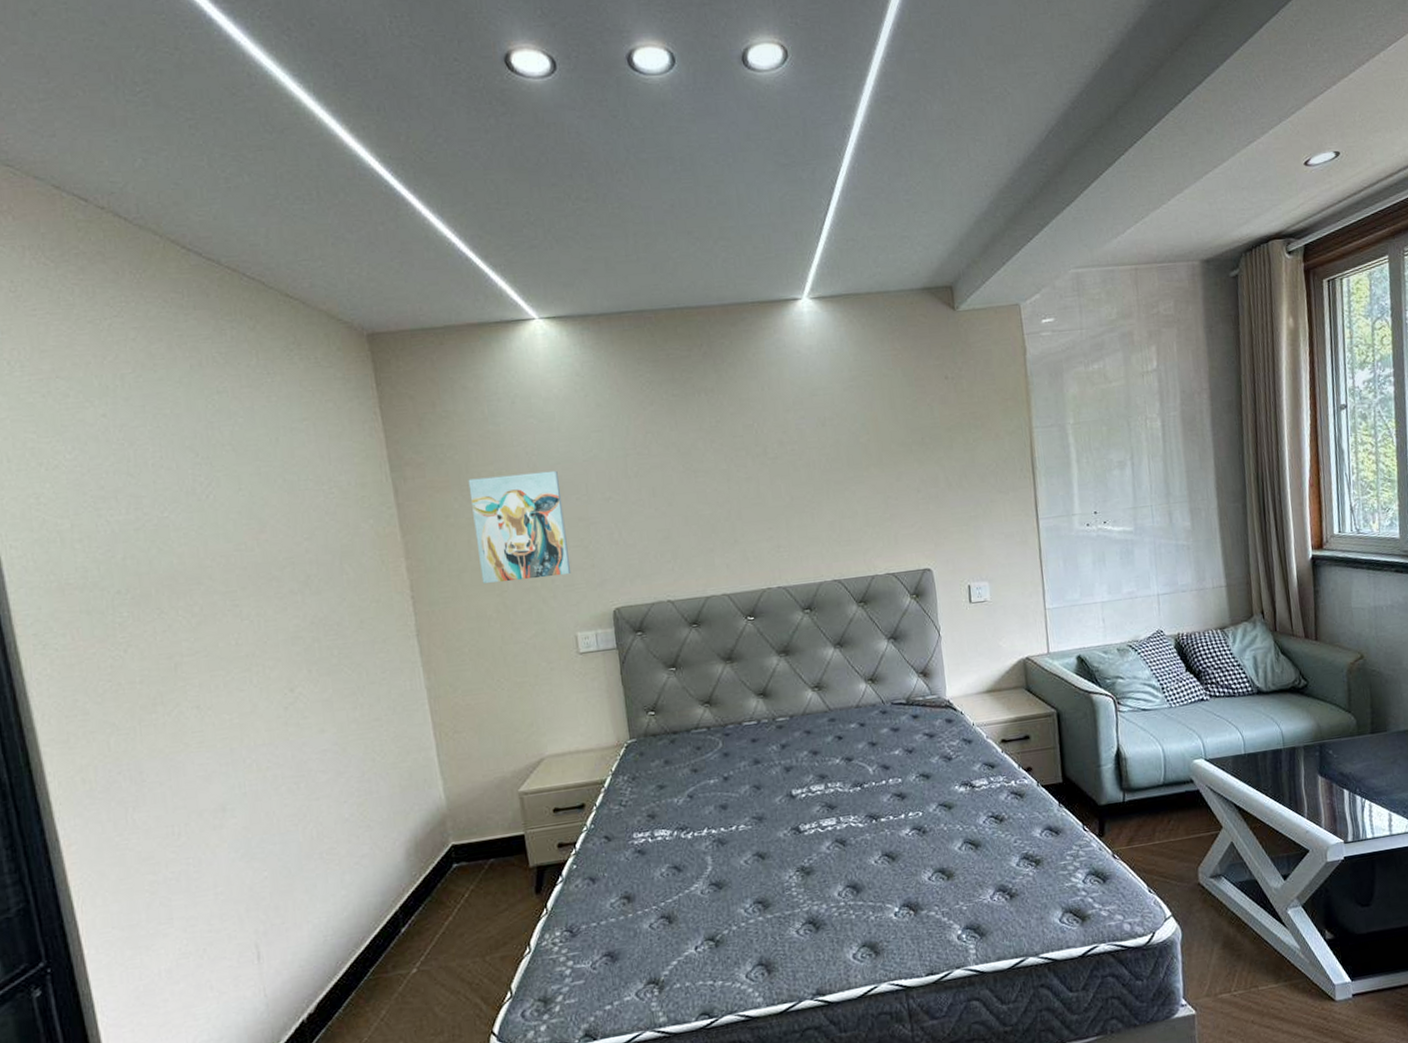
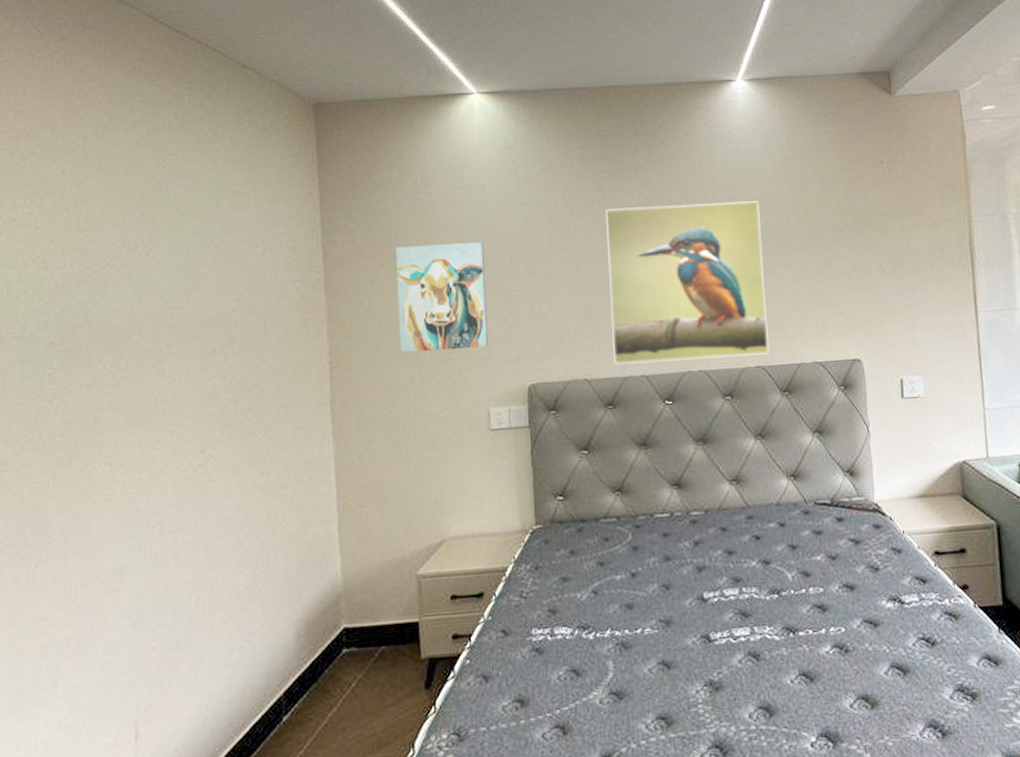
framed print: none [678,420,845,586] -> present [606,201,770,365]

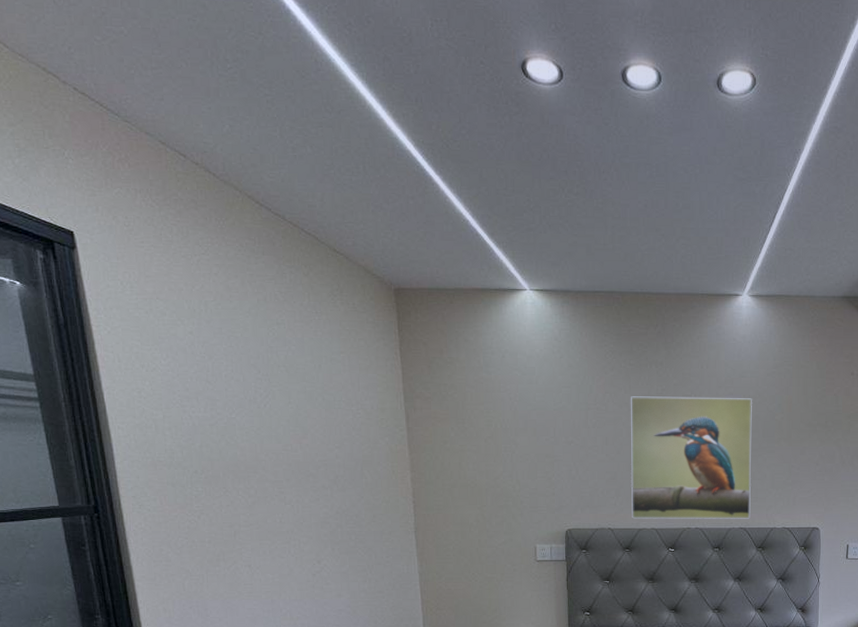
wall art: present [395,241,489,353] -> none [463,414,537,499]

